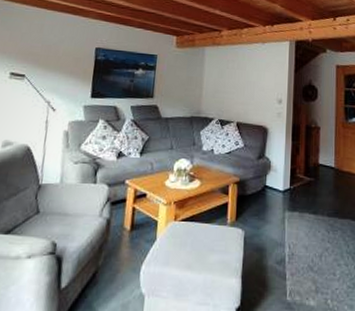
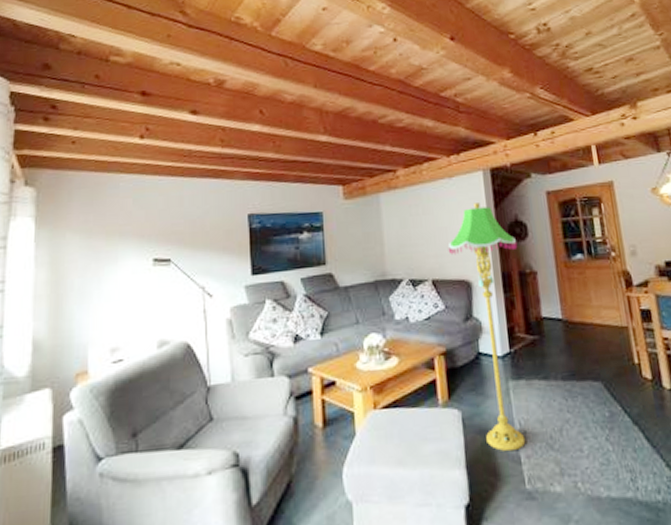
floor lamp: none [253,66,308,269] -> present [447,203,526,452]

